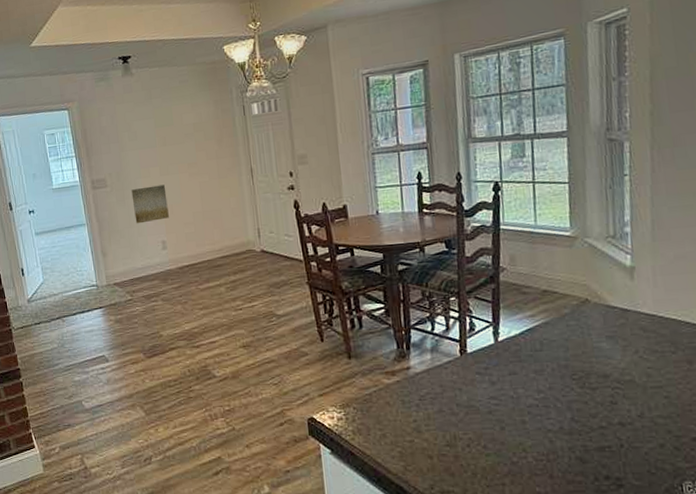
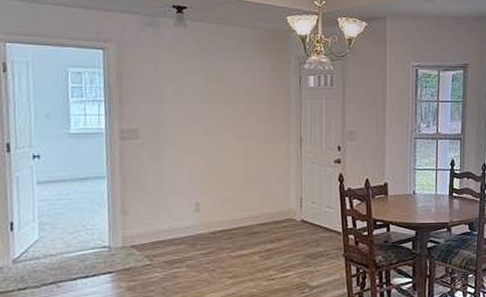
wall art: present [131,184,169,224] -> none [167,144,208,182]

